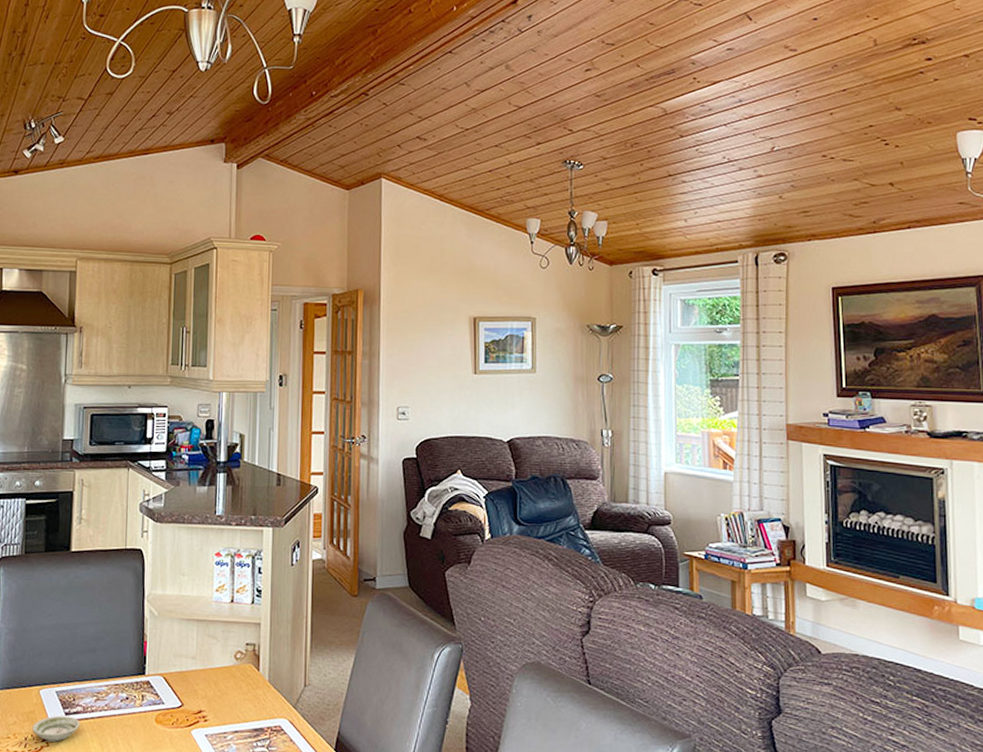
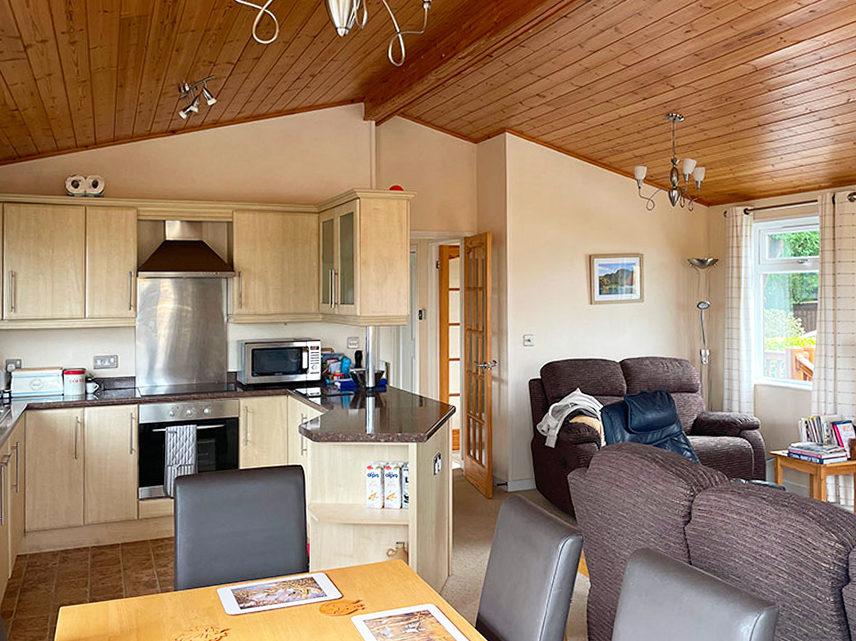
saucer: present [32,715,80,742] -> none [212,610,254,632]

